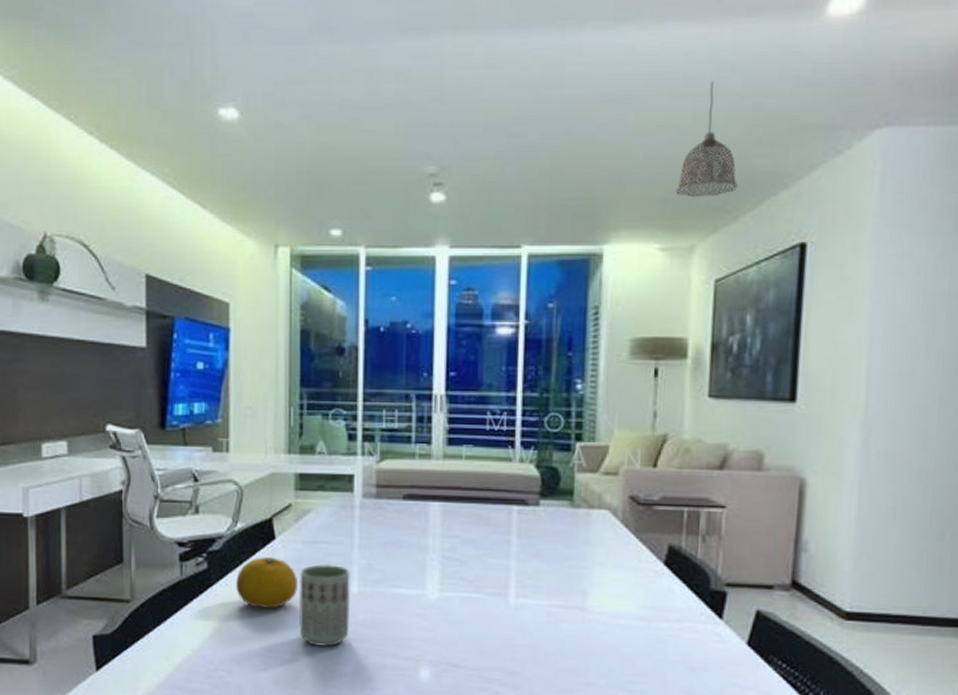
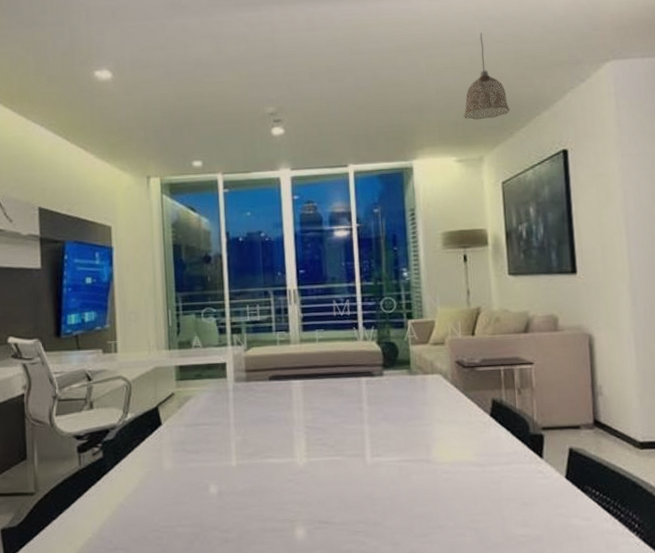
fruit: present [235,556,298,608] -> none [128,440,185,488]
cup: present [299,564,350,646] -> none [185,442,232,517]

